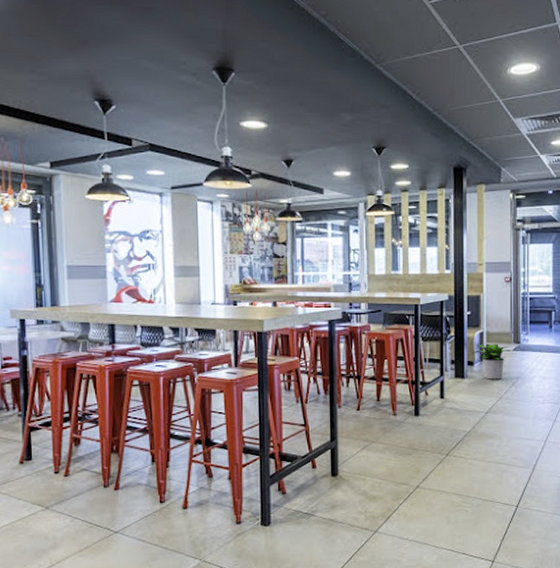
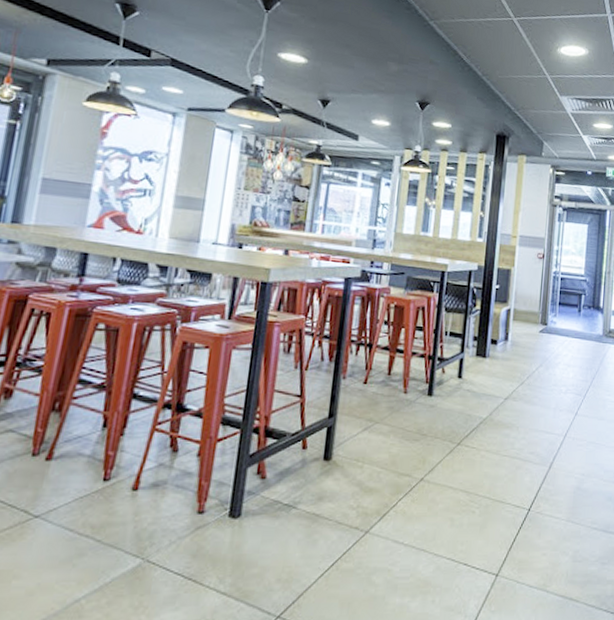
potted plant: present [472,343,512,380] -> none [496,321,539,363]

